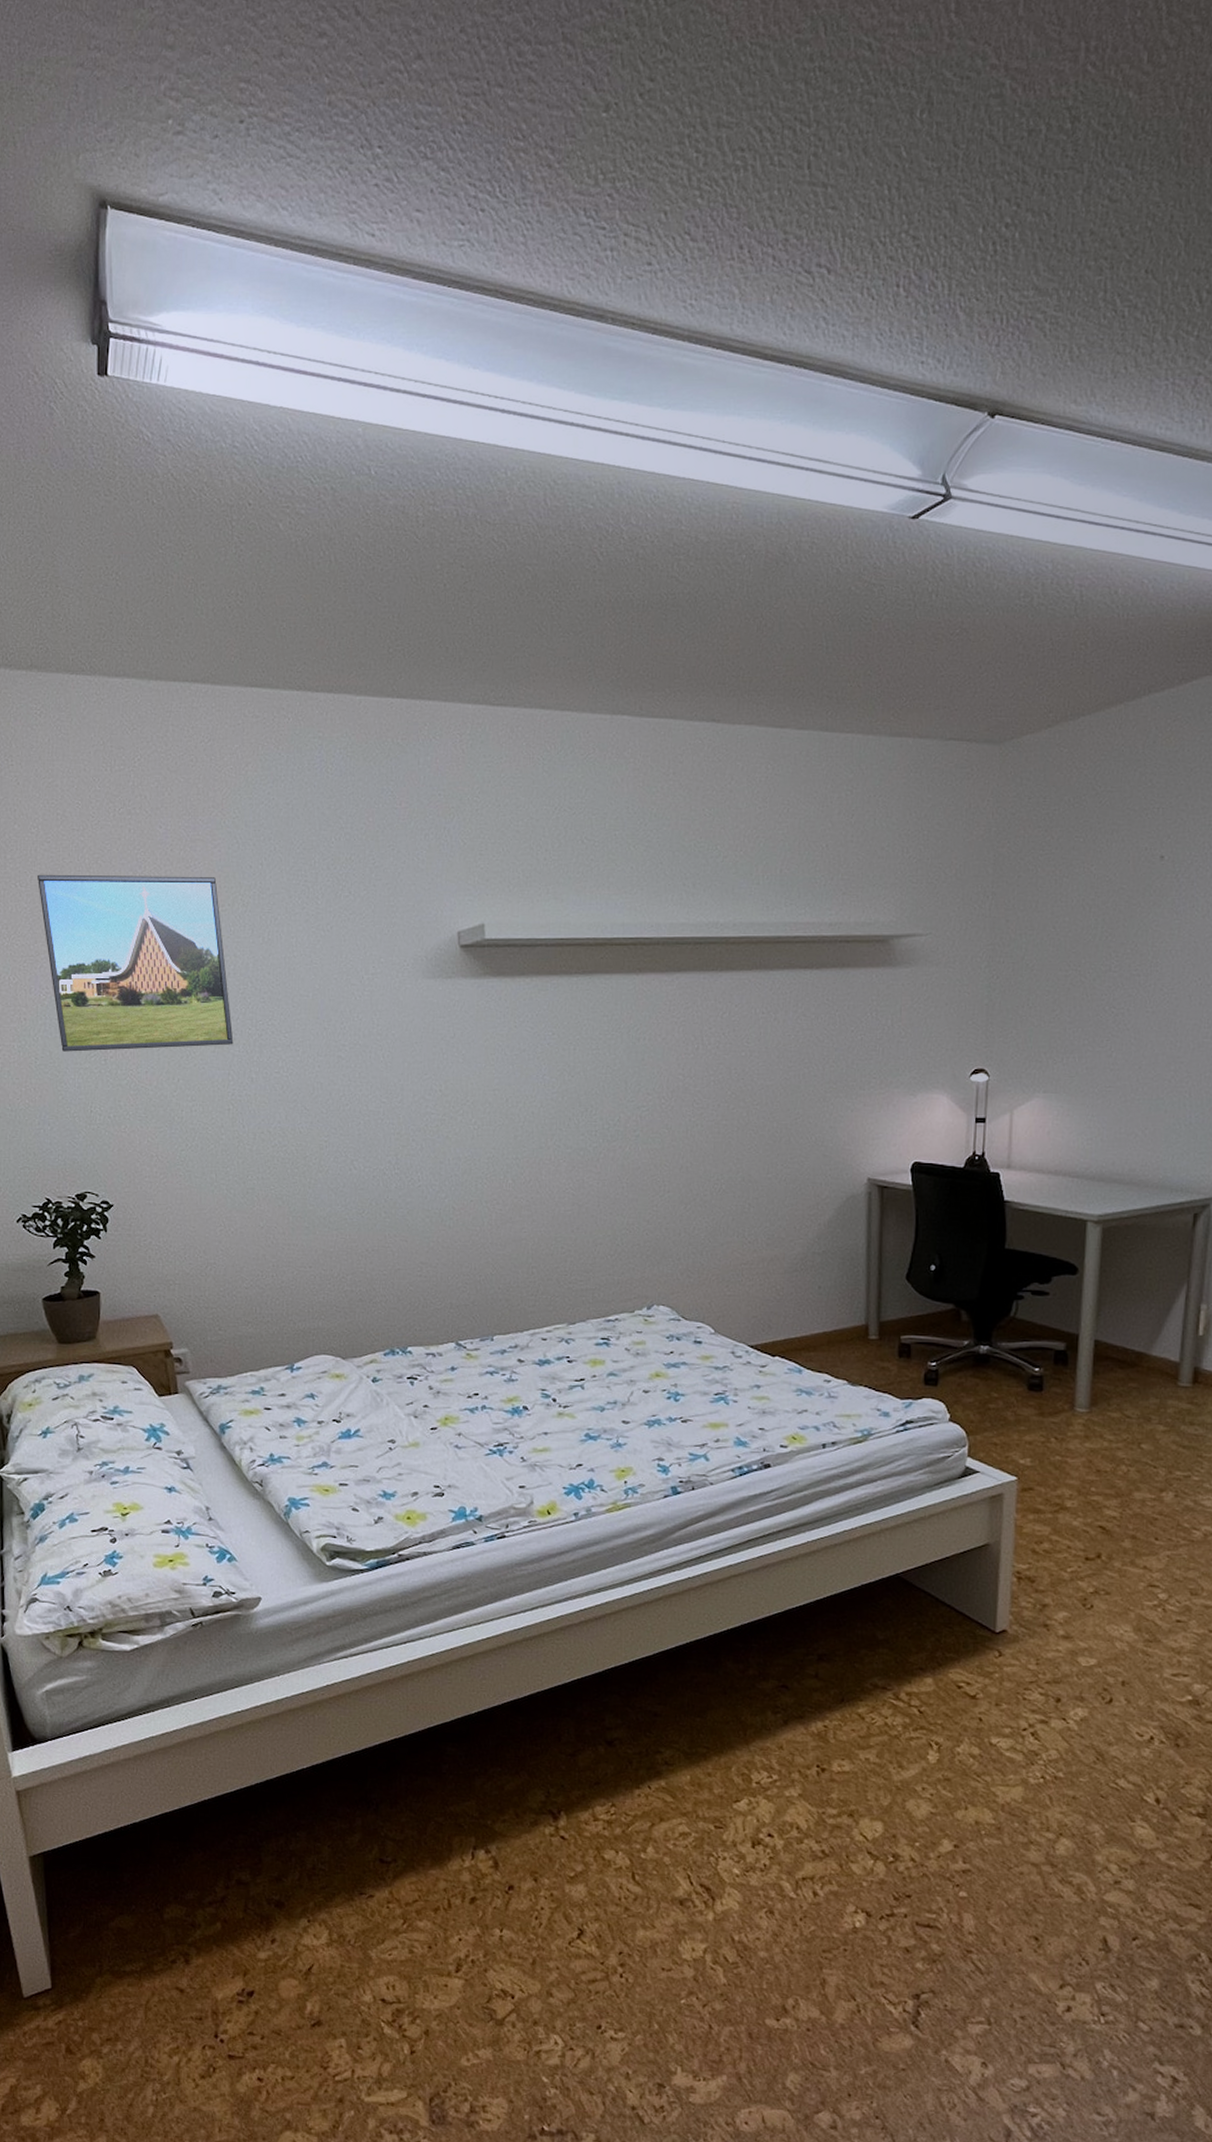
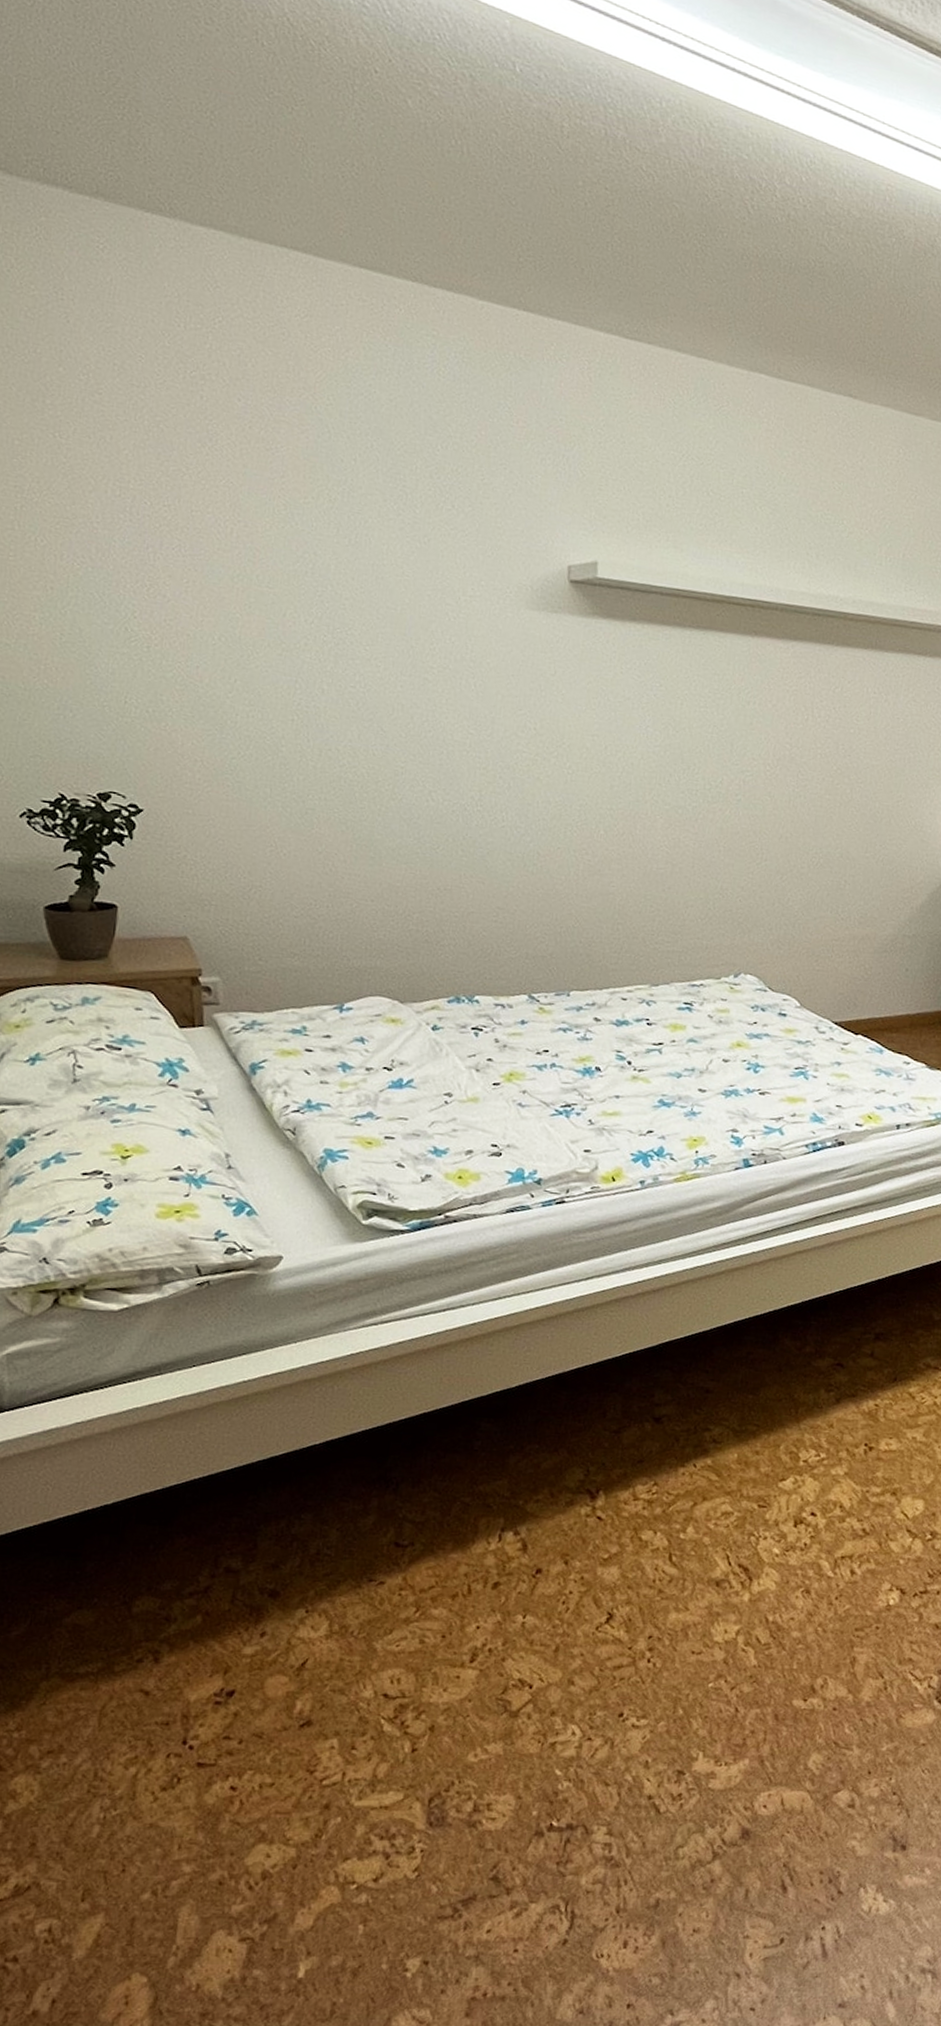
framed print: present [38,874,234,1052] -> none [82,427,305,650]

